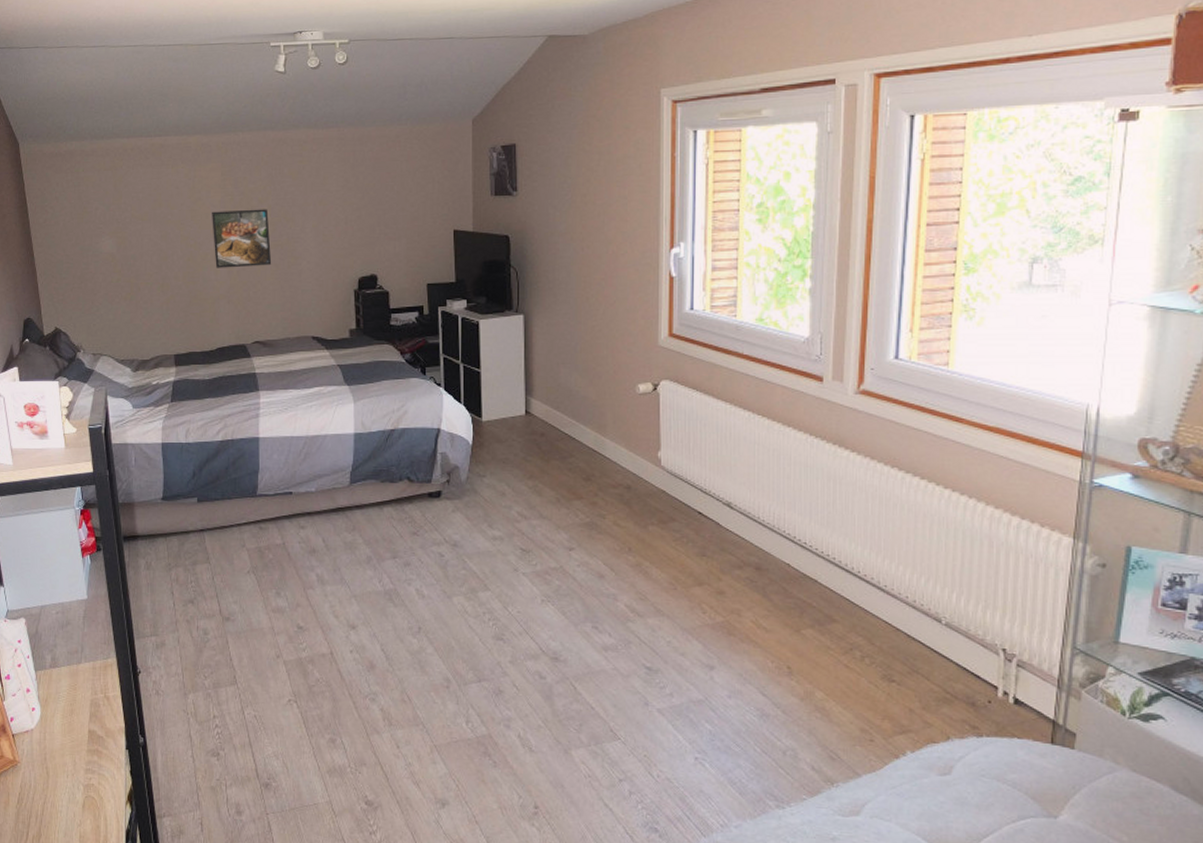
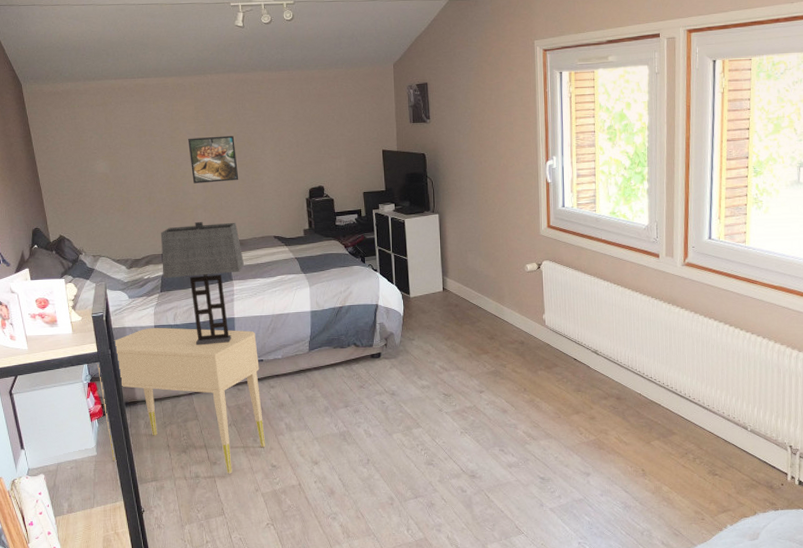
nightstand: none [92,445,292,634] -> present [96,327,266,474]
table lamp: none [174,315,273,471] -> present [161,221,244,346]

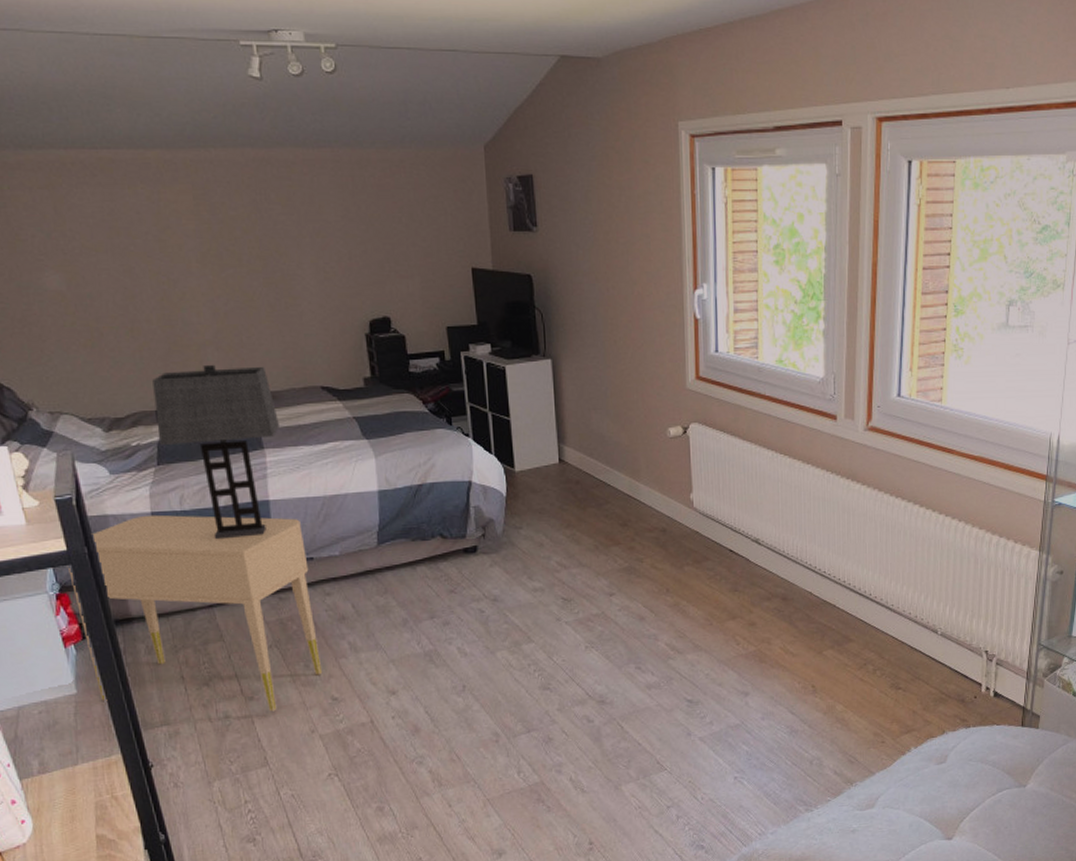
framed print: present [188,135,239,184] -> none [186,240,266,310]

